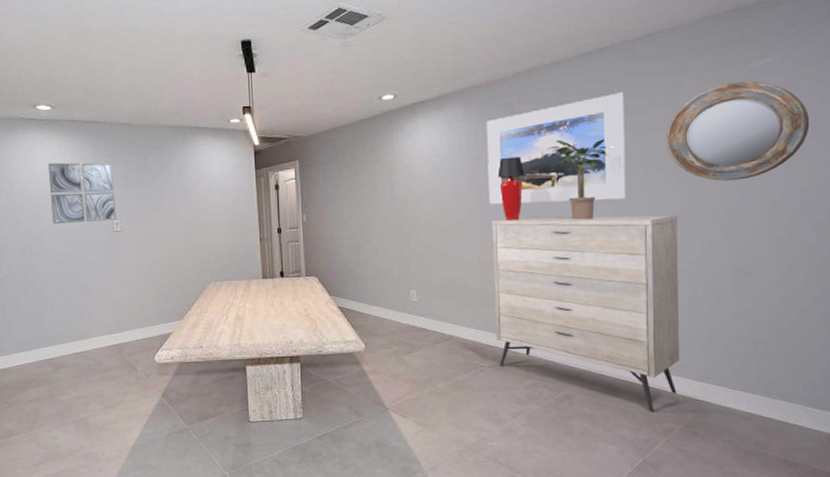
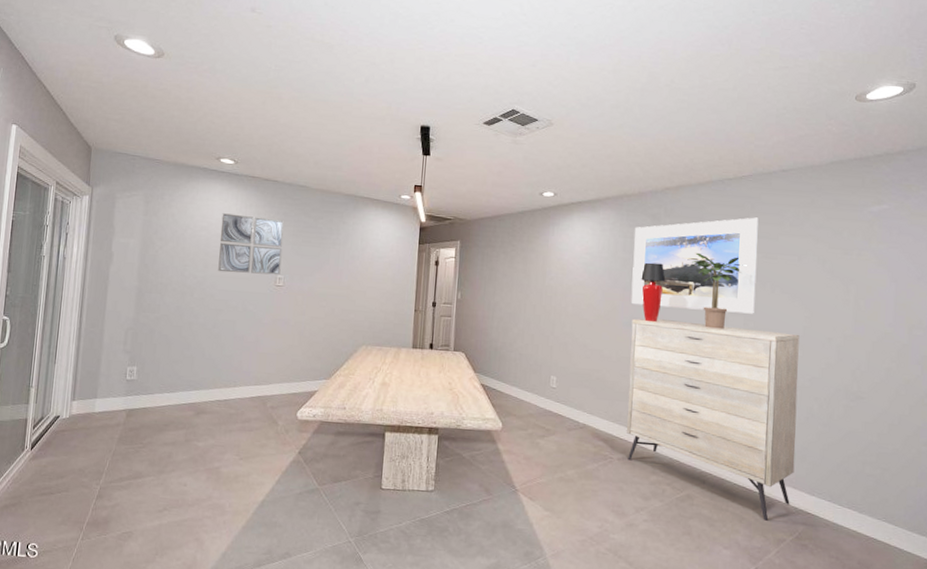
home mirror: present [667,80,810,181] -> none [793,221,918,310]

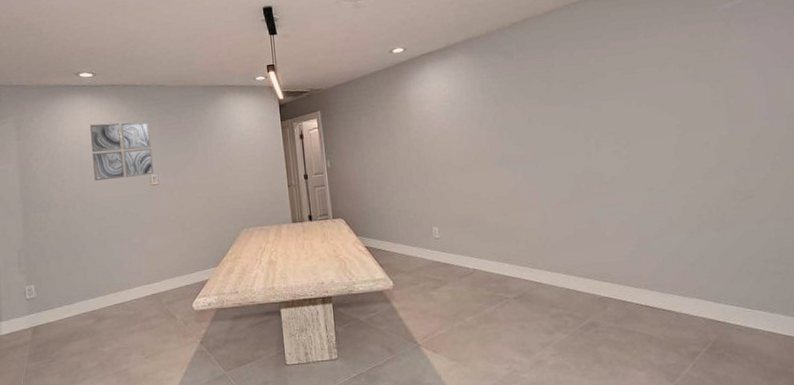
dresser: present [627,318,799,521] -> none [503,144,697,336]
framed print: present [631,217,759,314] -> none [489,35,625,143]
table lamp: present [641,262,666,323] -> none [504,98,530,158]
potted plant: present [686,252,747,329] -> none [546,78,608,154]

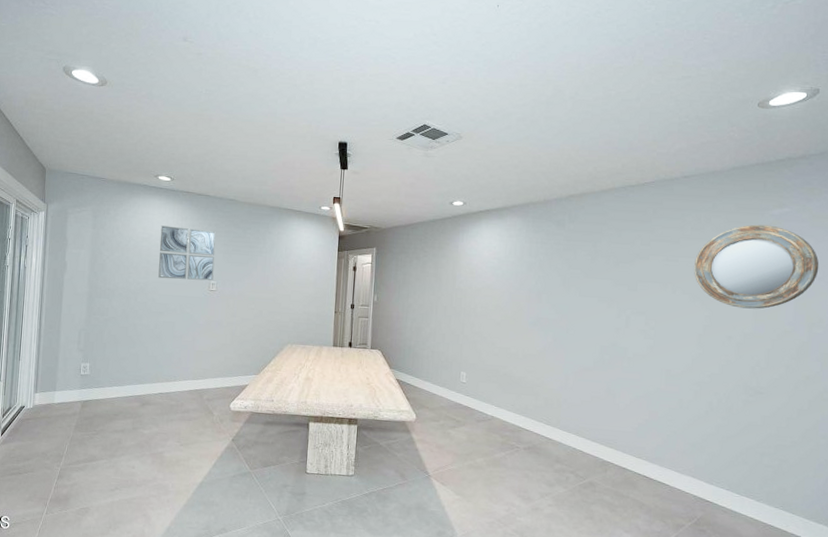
home mirror: none [654,20,784,111] -> present [694,224,819,309]

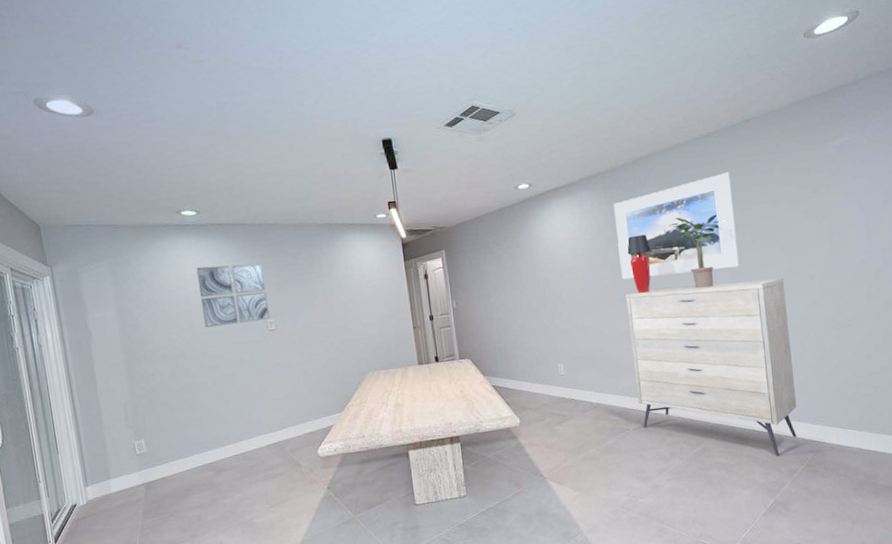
dresser: none [532,318,700,507] -> present [625,277,797,456]
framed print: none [536,222,660,314] -> present [613,172,739,280]
table lamp: none [546,266,570,322] -> present [627,234,651,294]
potted plant: none [589,256,649,328] -> present [667,214,725,289]
home mirror: present [694,224,819,309] -> none [768,157,883,246]

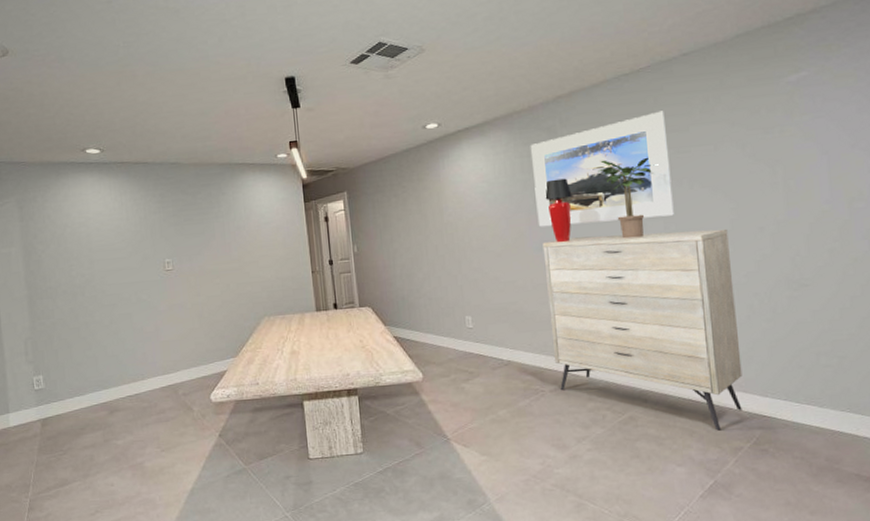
wall art: present [196,263,270,328] -> none [98,202,168,266]

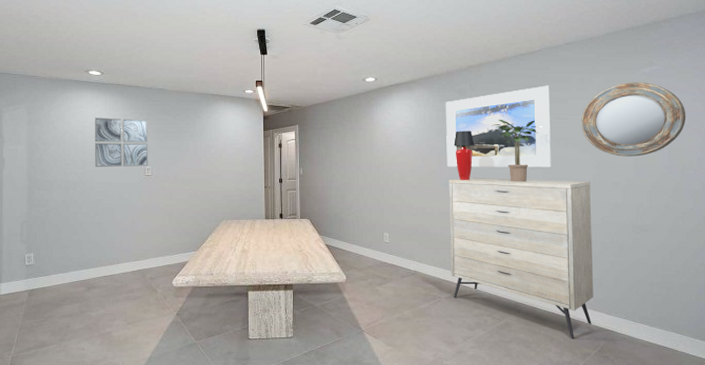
wall art: none [98,202,168,266] -> present [94,117,148,168]
home mirror: none [709,94,851,194] -> present [581,82,686,157]

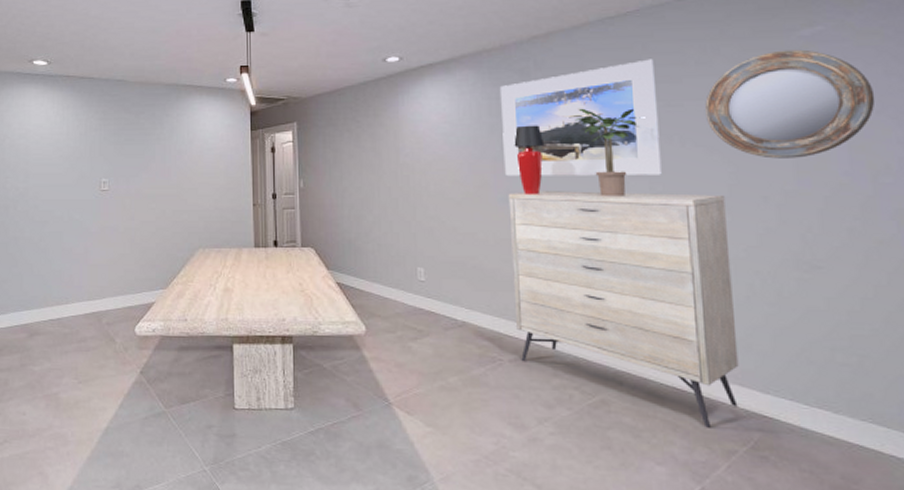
wall art: present [94,117,148,168] -> none [39,118,105,181]

